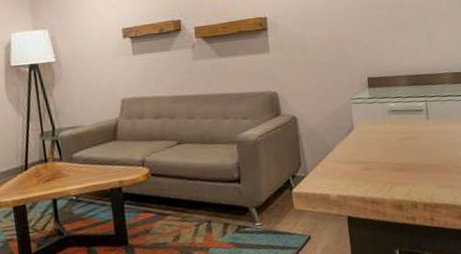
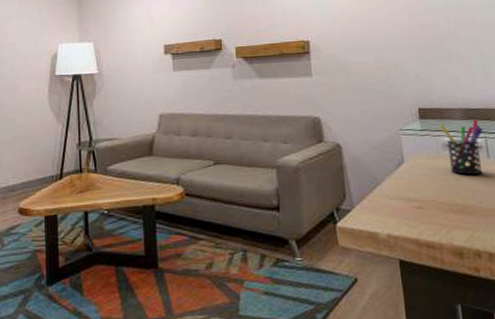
pen holder: none [386,85,425,136] -> present [439,119,483,176]

